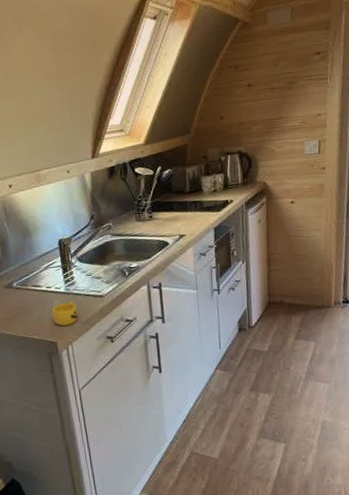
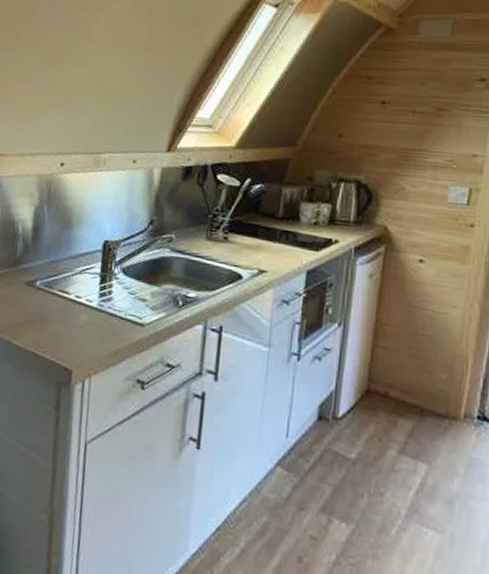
cup: present [51,301,79,326] -> none [74,321,108,352]

